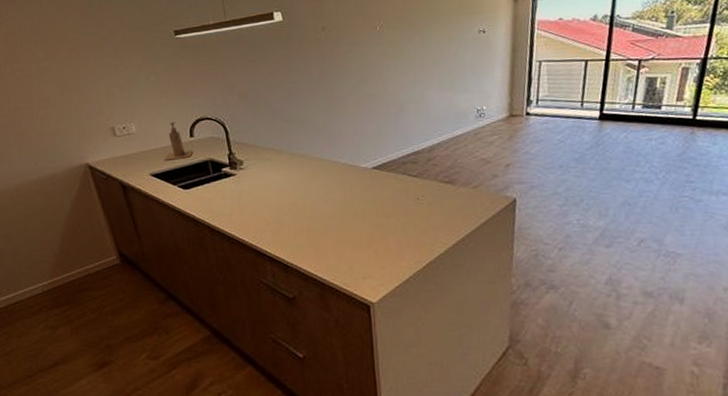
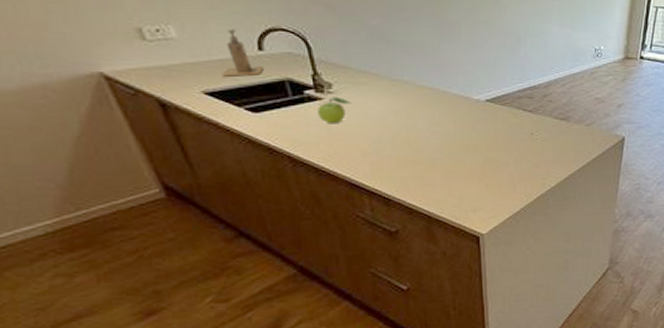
fruit: none [231,172,259,197] -> present [317,97,353,124]

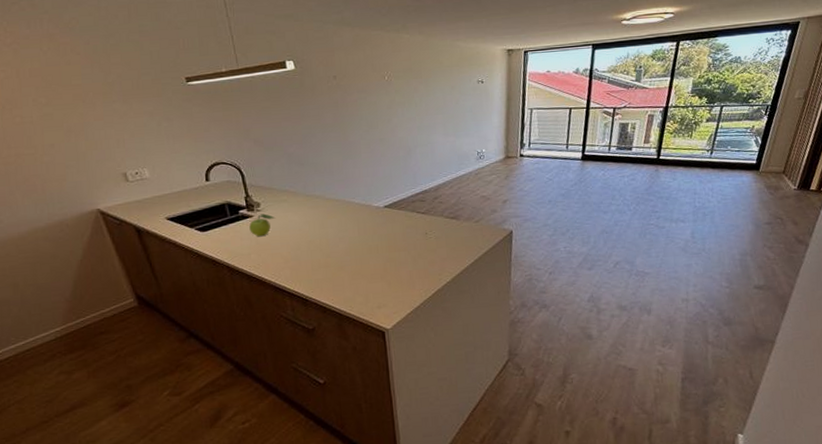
soap dispenser: present [221,29,263,77] -> none [179,166,209,205]

